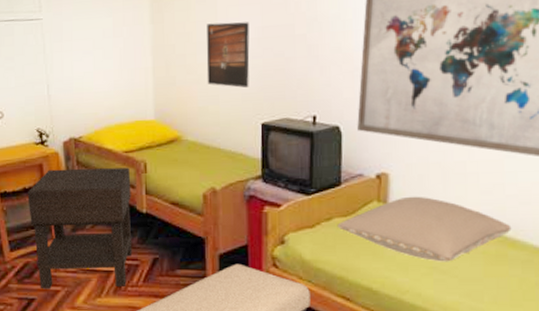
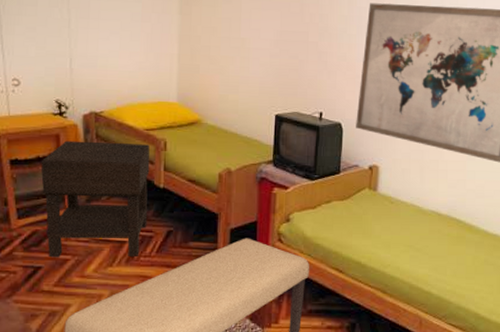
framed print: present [206,22,250,88] -> none [228,21,269,82]
pillow: present [337,196,512,262] -> none [335,186,469,242]

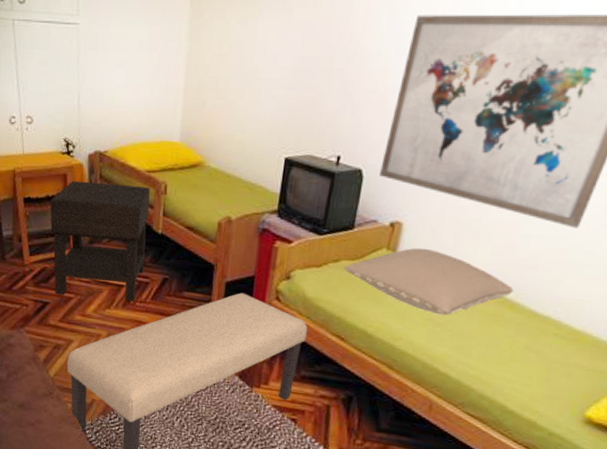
pillow: none [335,186,469,242] -> present [343,247,514,316]

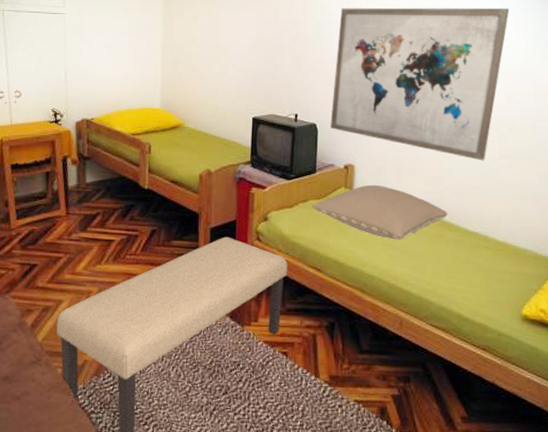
nightstand: present [50,180,150,301] -> none [38,146,136,255]

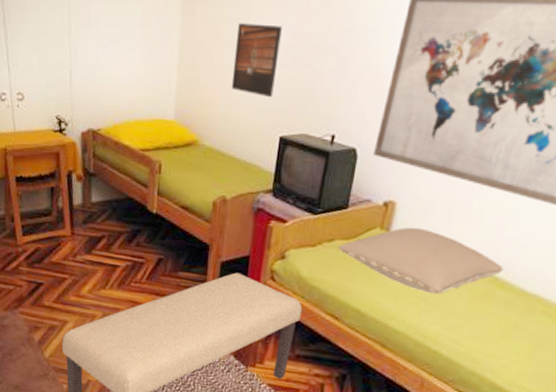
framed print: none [208,31,246,86] -> present [231,23,282,97]

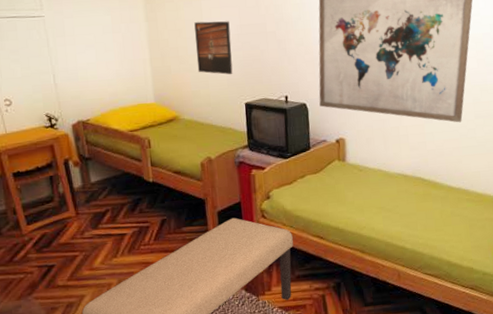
pillow: present [337,227,504,295] -> none [309,154,433,203]

